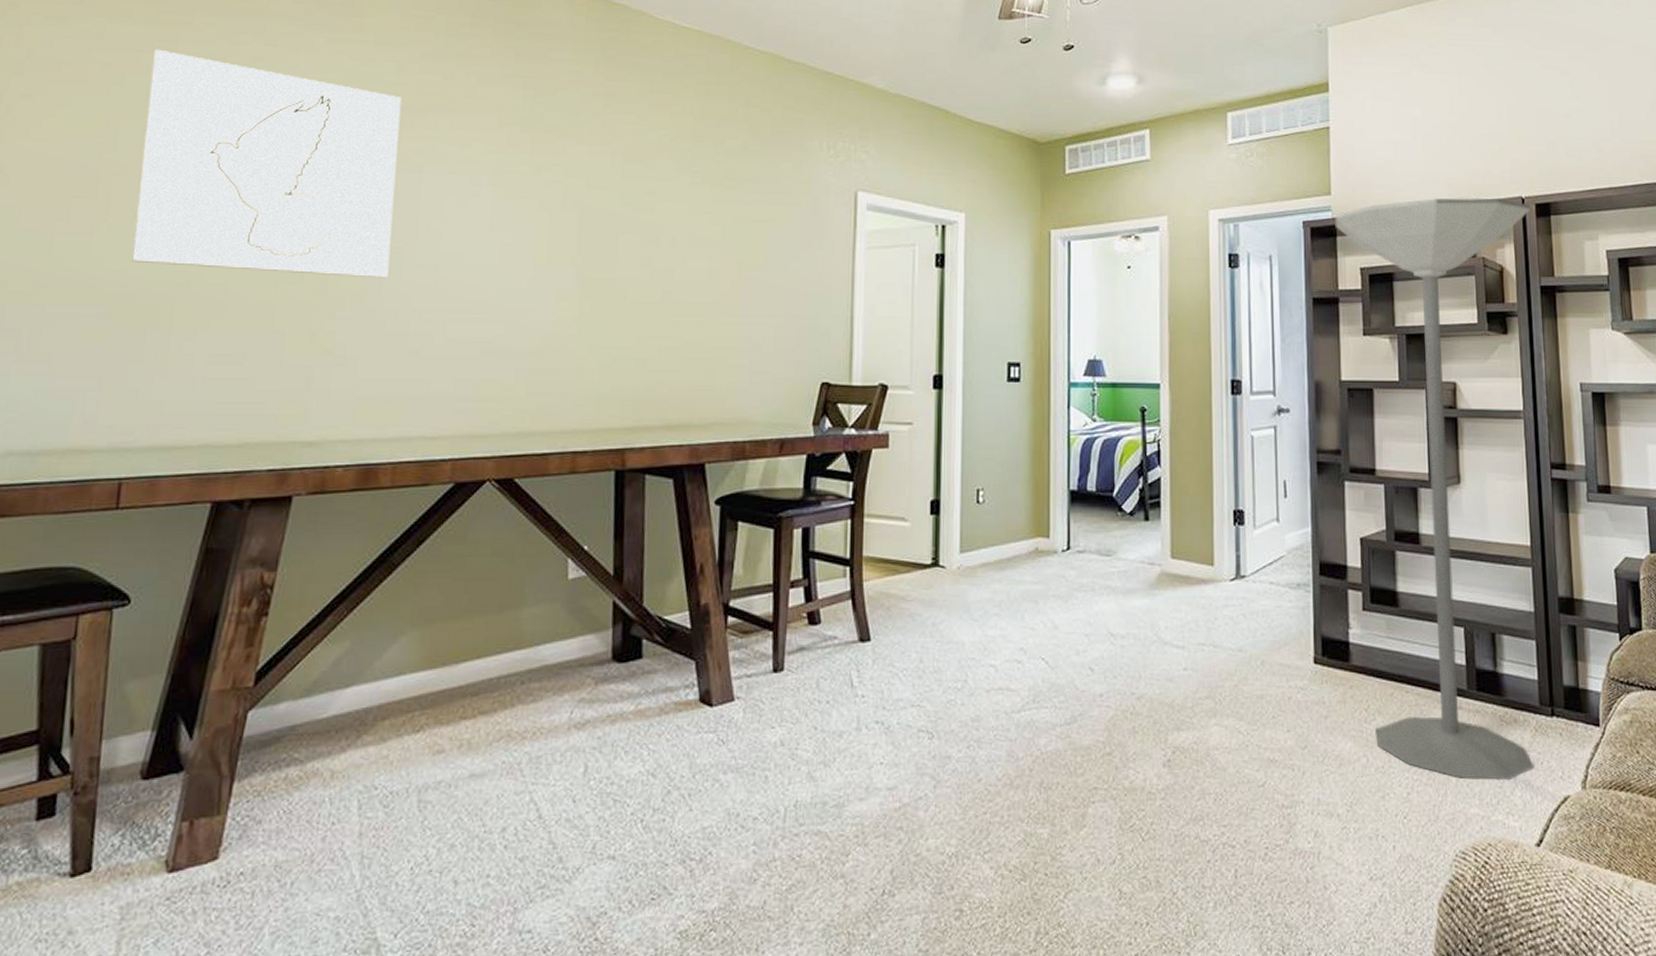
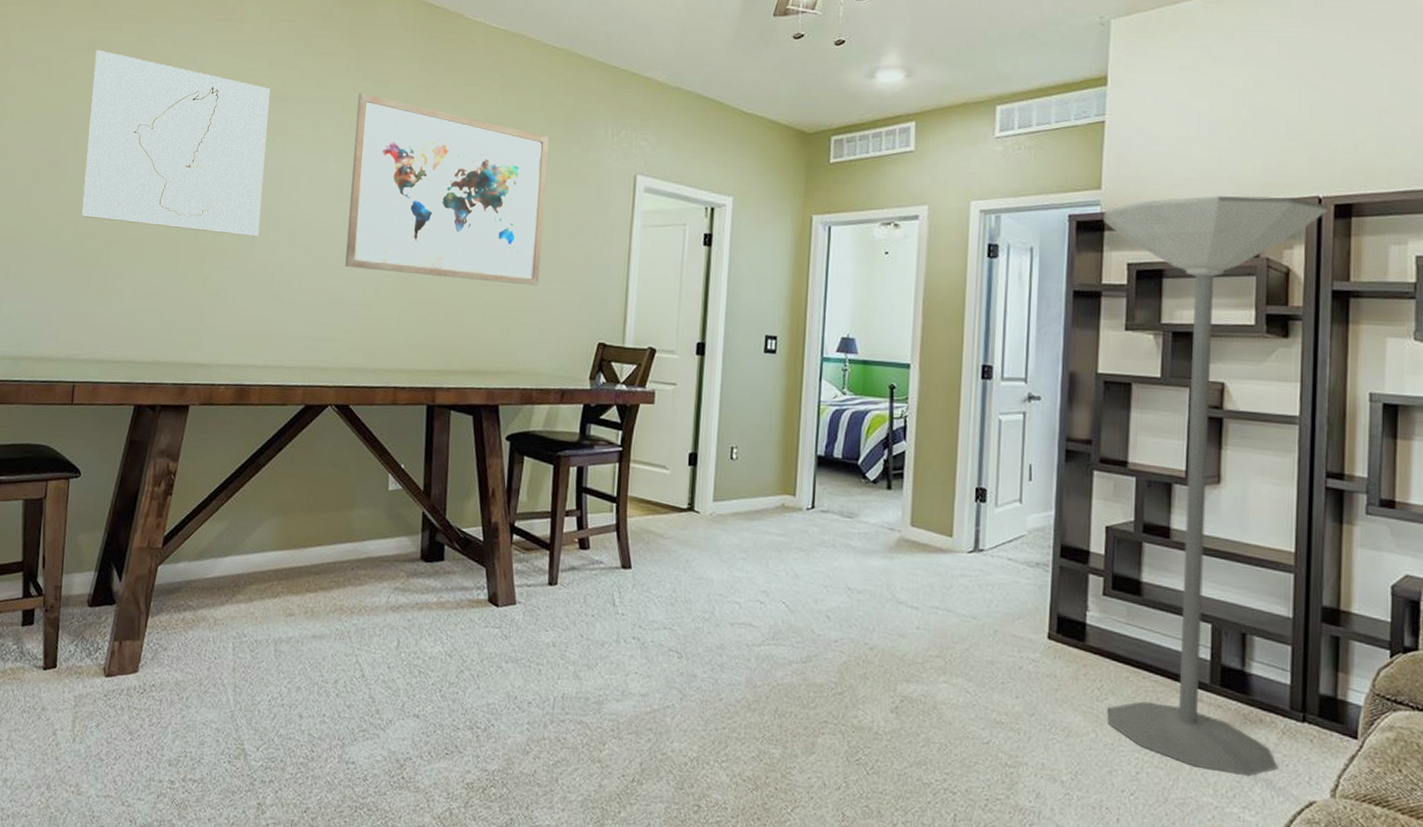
wall art: none [505,101,755,321] -> present [345,92,549,286]

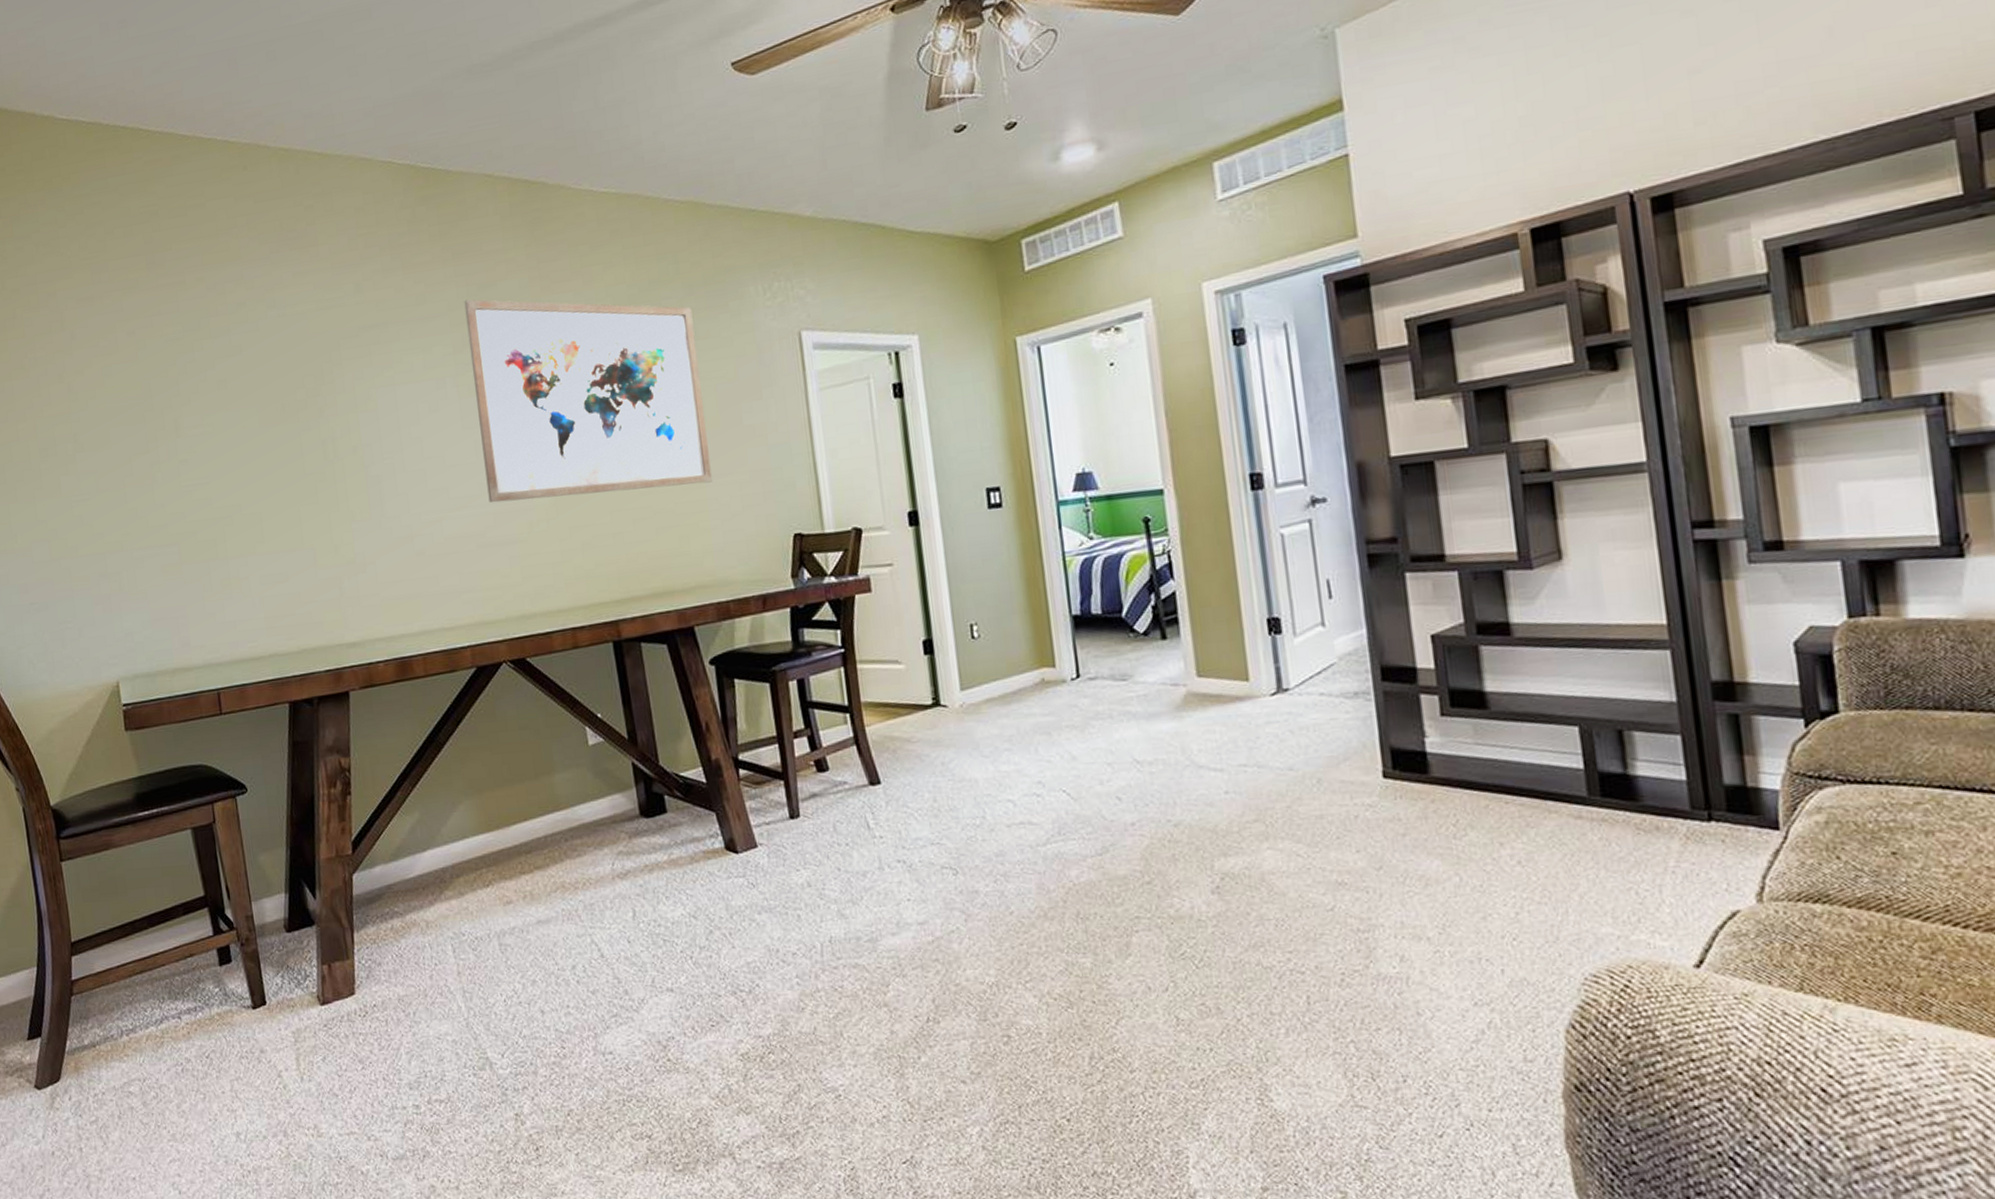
wall art: present [81,49,271,237] -> none [162,311,386,504]
floor lamp: present [1103,195,1329,776] -> none [1365,199,1688,896]

